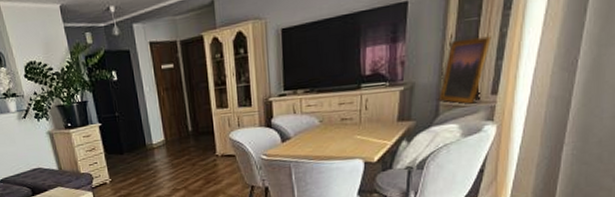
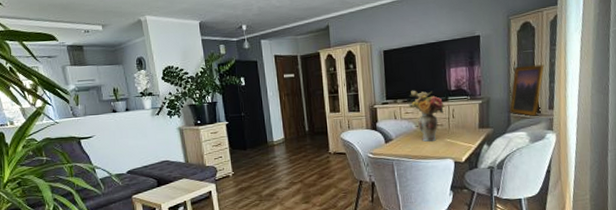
flower arrangement: none [311,77,356,140] -> present [408,90,445,143]

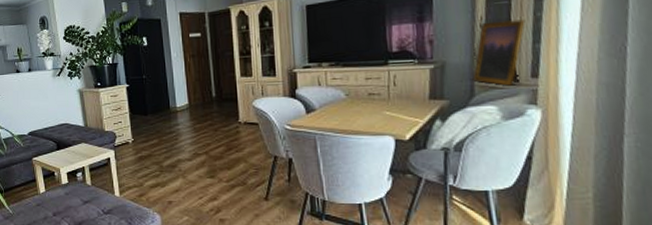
flower arrangement: present [408,90,445,143] -> none [336,51,383,115]

